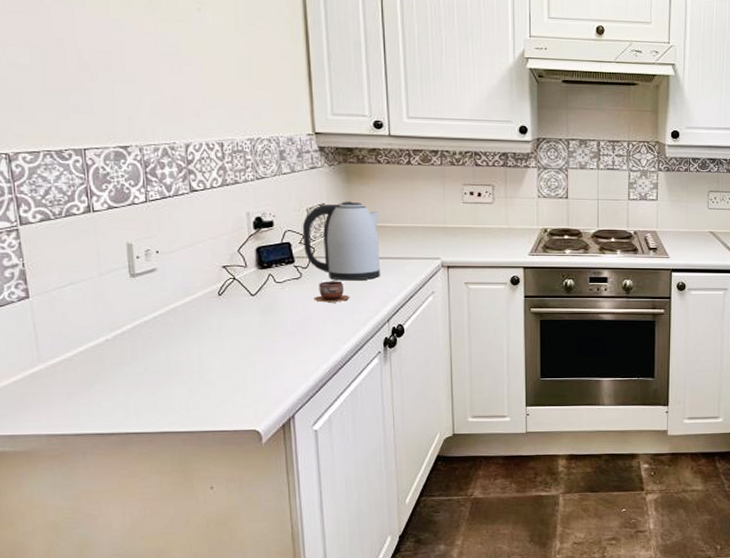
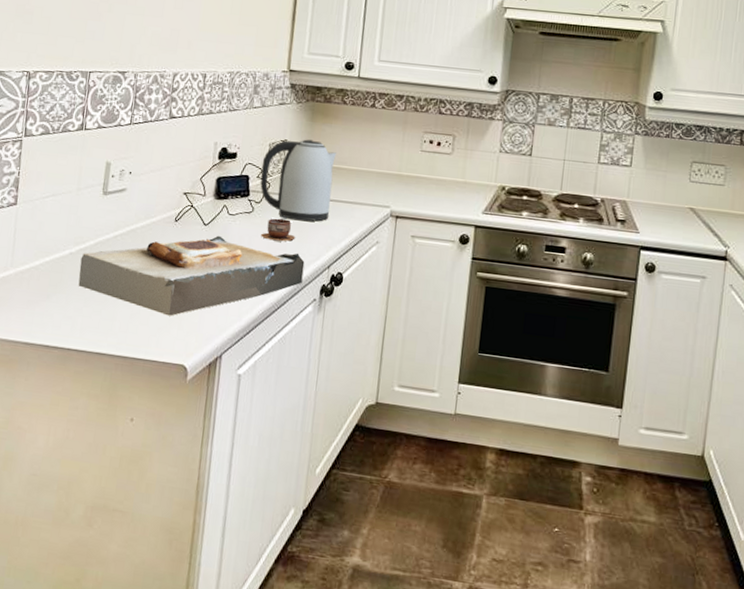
toast: none [119,304,364,387] -> present [78,235,305,316]

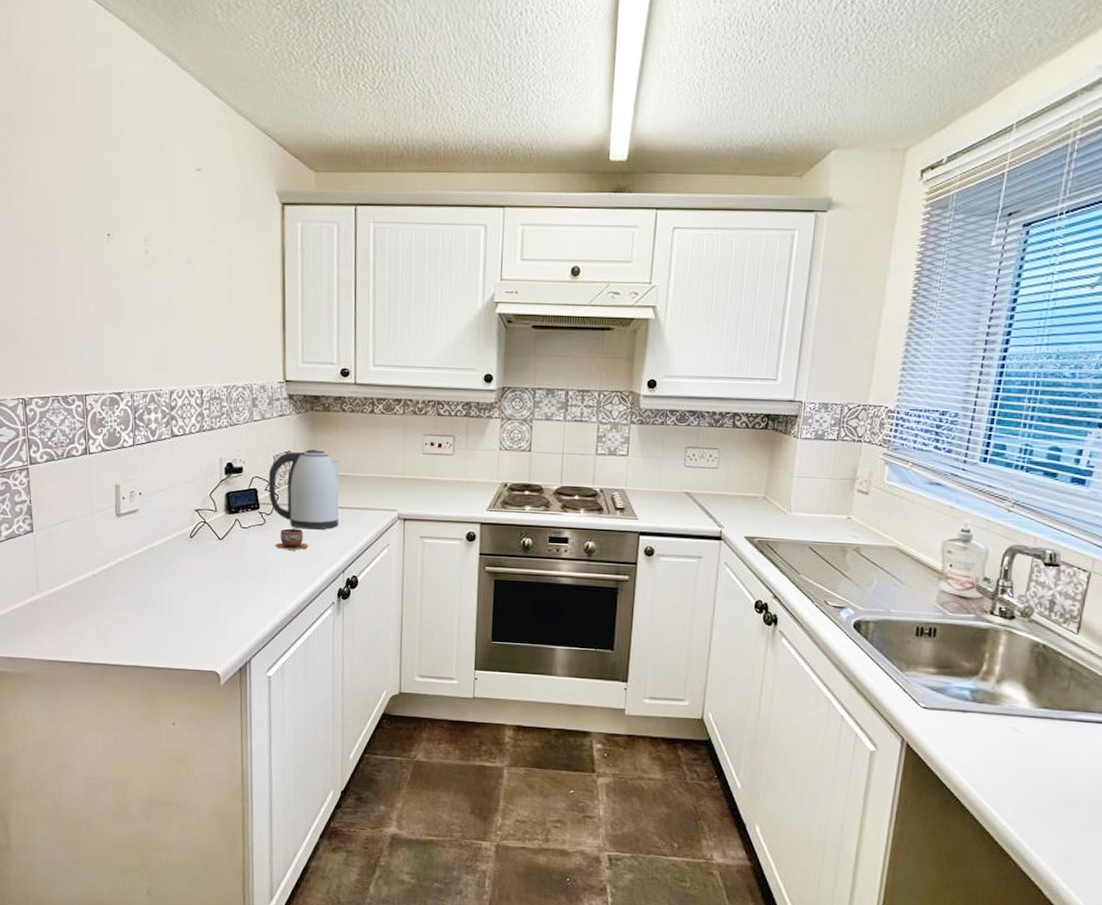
toast: present [78,235,305,316] -> none [104,548,320,628]

